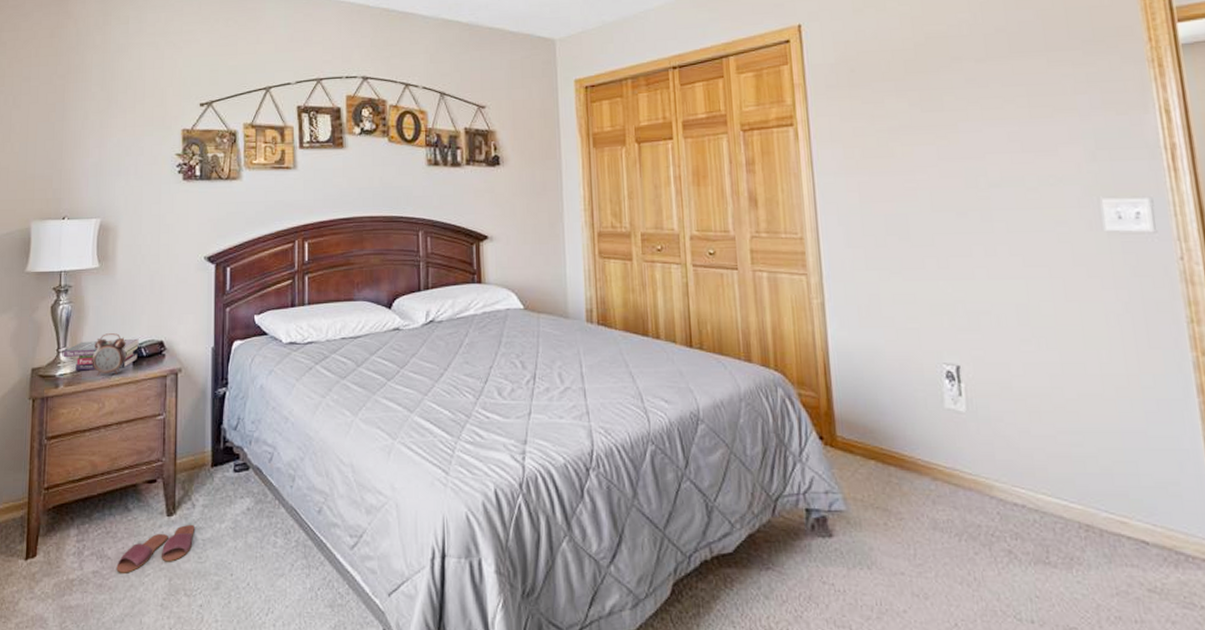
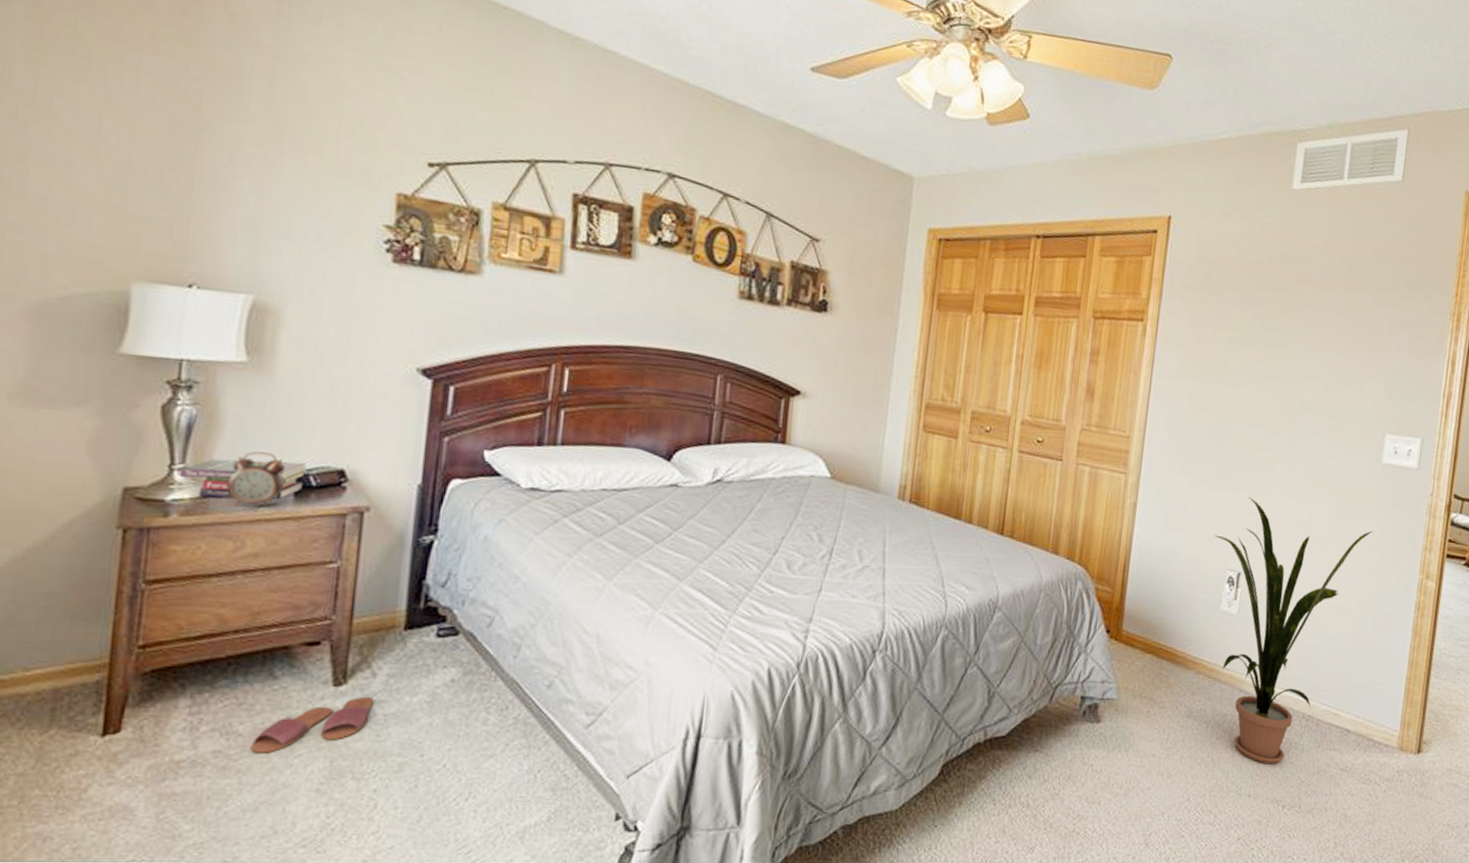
house plant: none [919,284,1116,584] -> present [1215,496,1374,765]

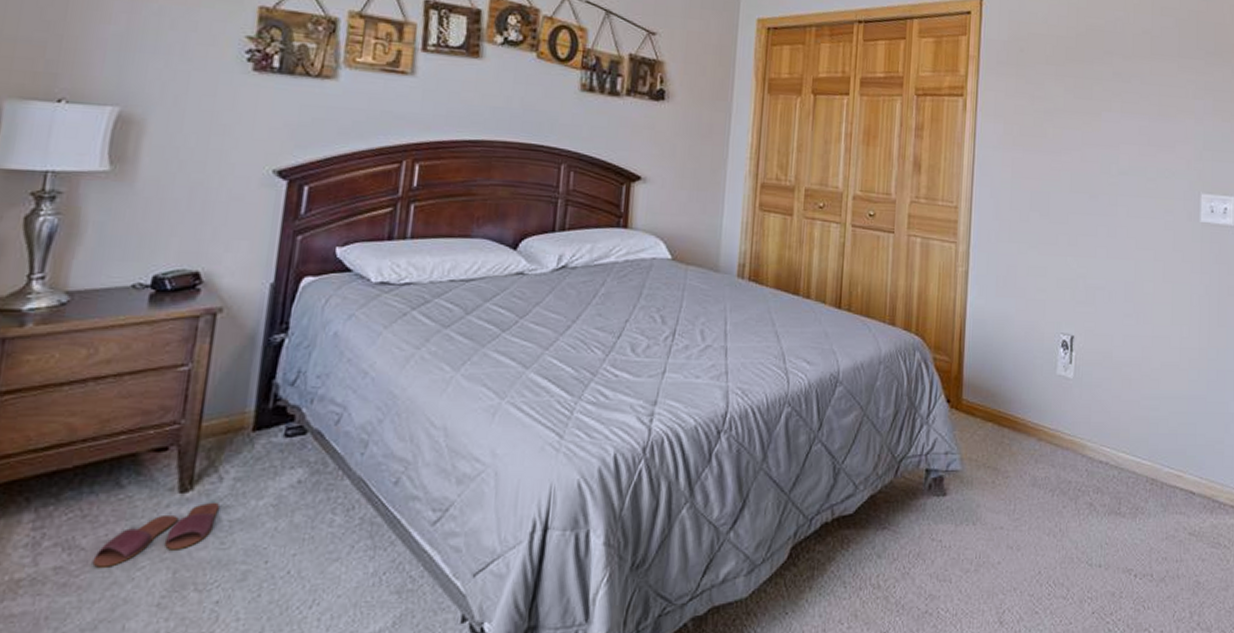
books: present [179,458,307,500] -> none [37,266,163,306]
alarm clock: present [227,451,286,507] -> none [83,258,142,313]
house plant: present [1215,496,1374,765] -> none [1046,260,1199,532]

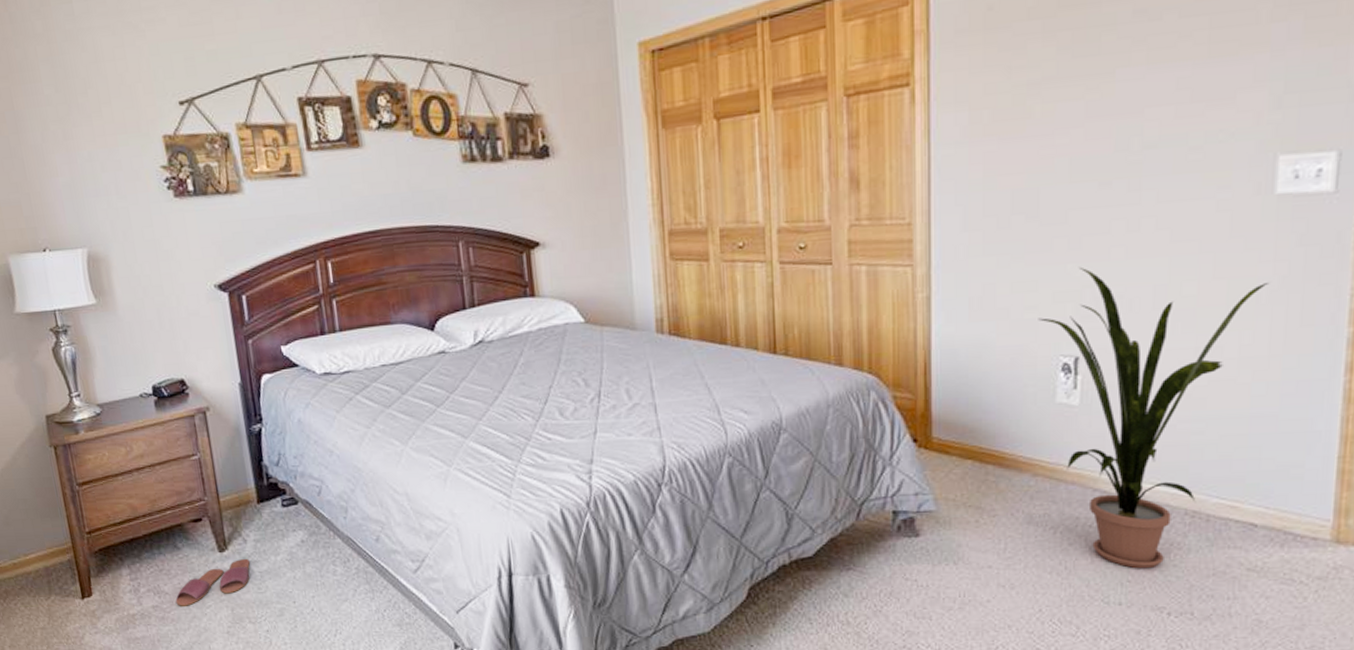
house plant: none [1046,260,1199,532] -> present [1038,266,1270,569]

